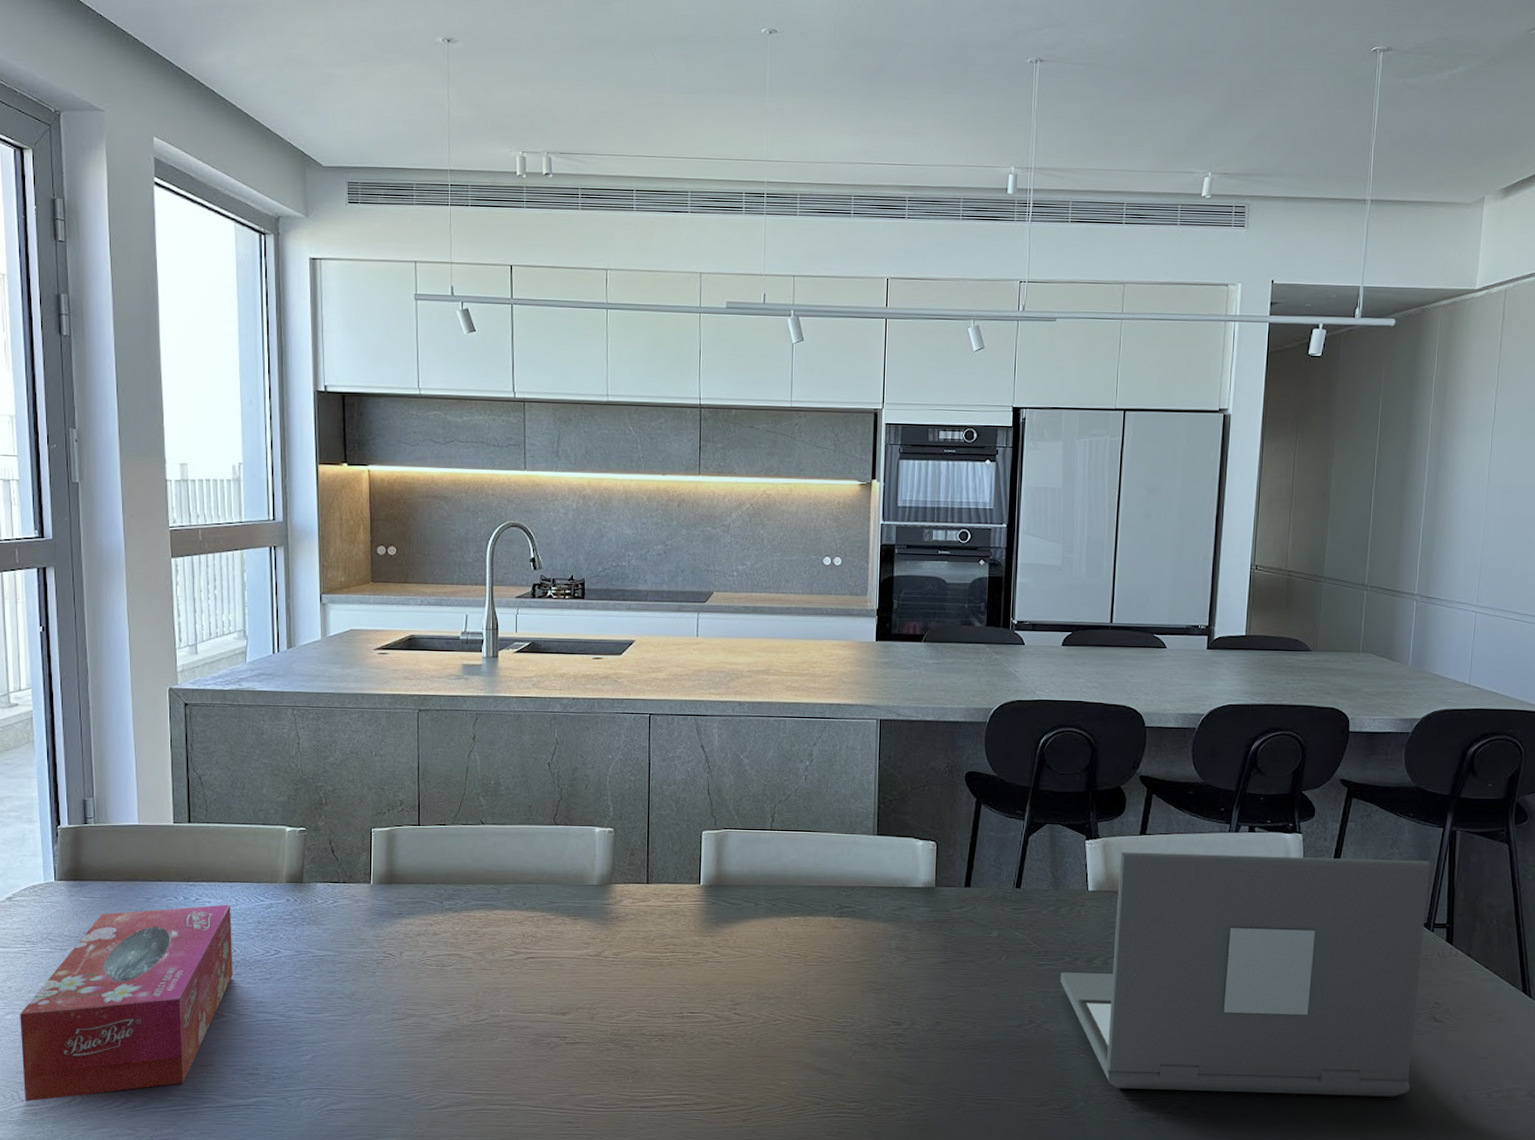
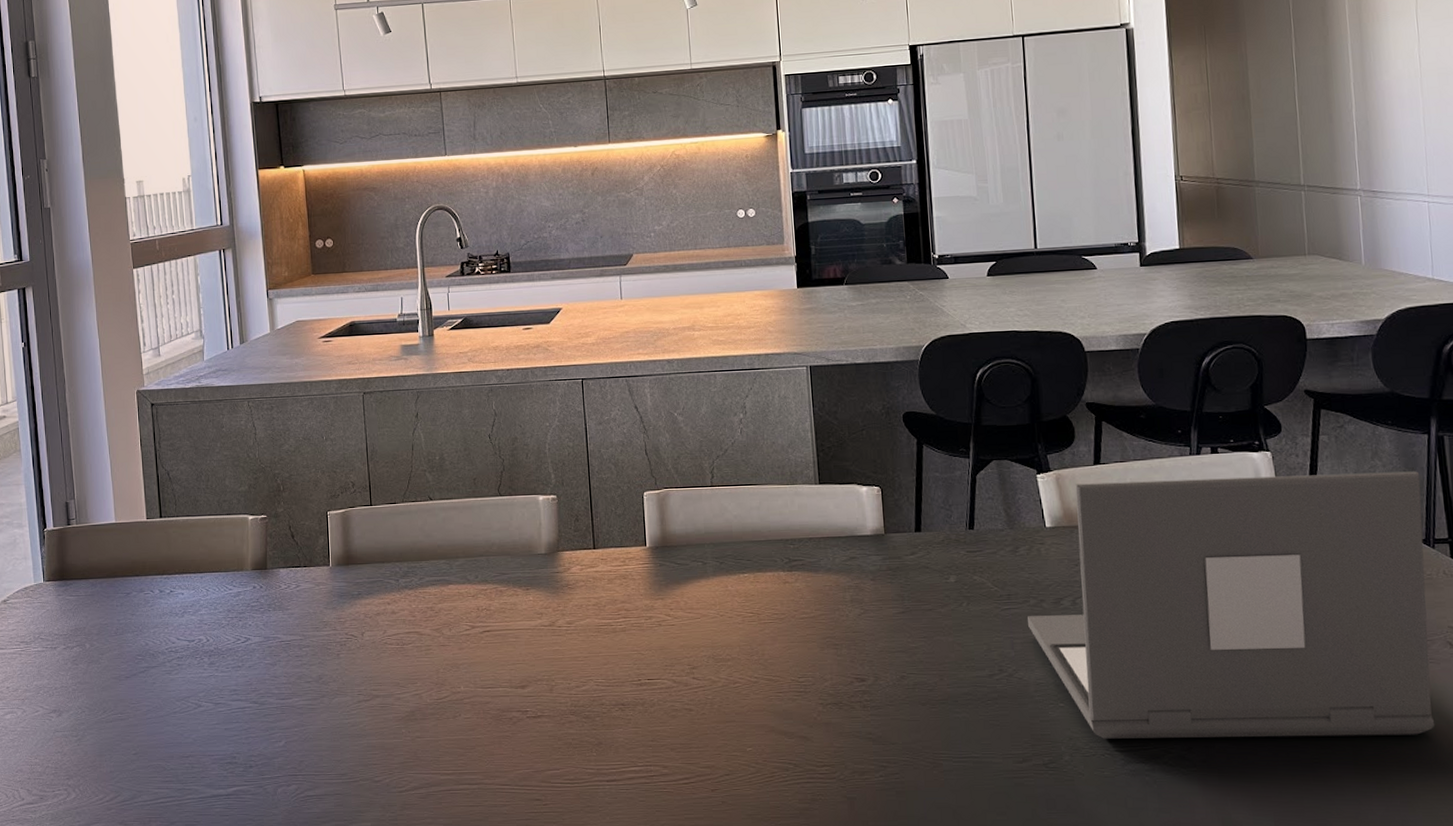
tissue box: present [20,904,233,1102] -> none [18,595,208,800]

